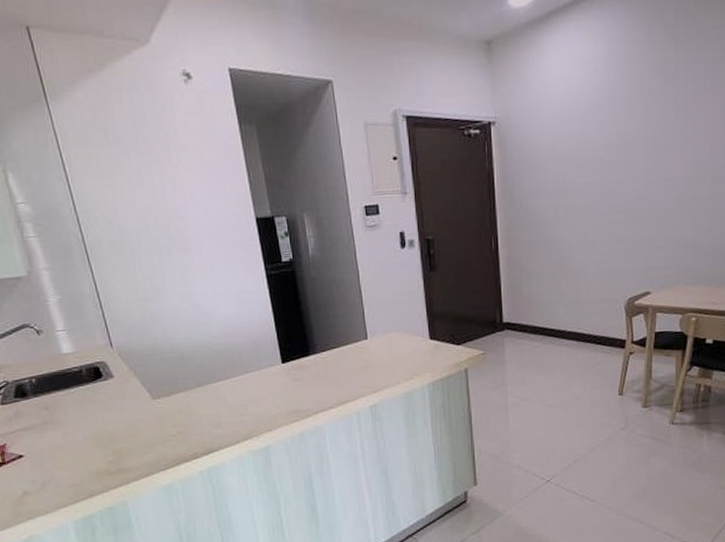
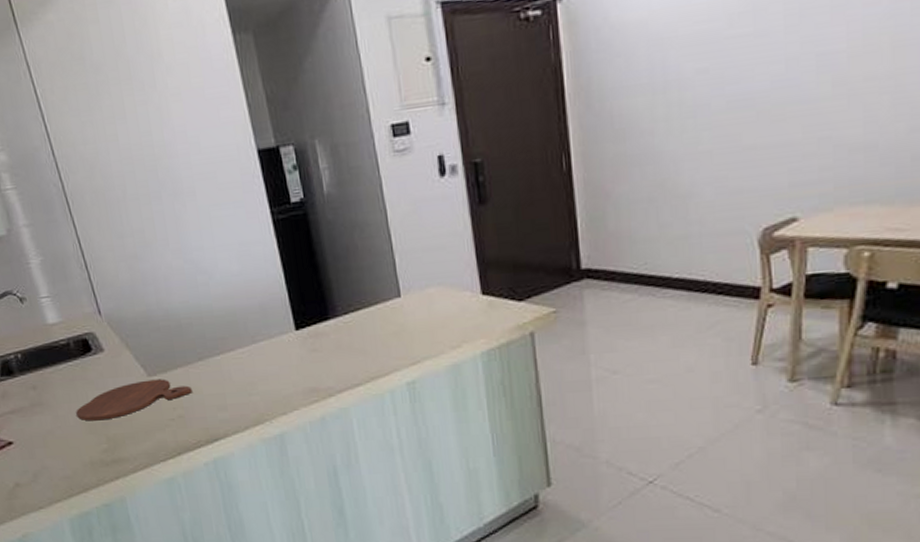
cutting board: none [85,401,191,437] -> present [76,379,192,421]

